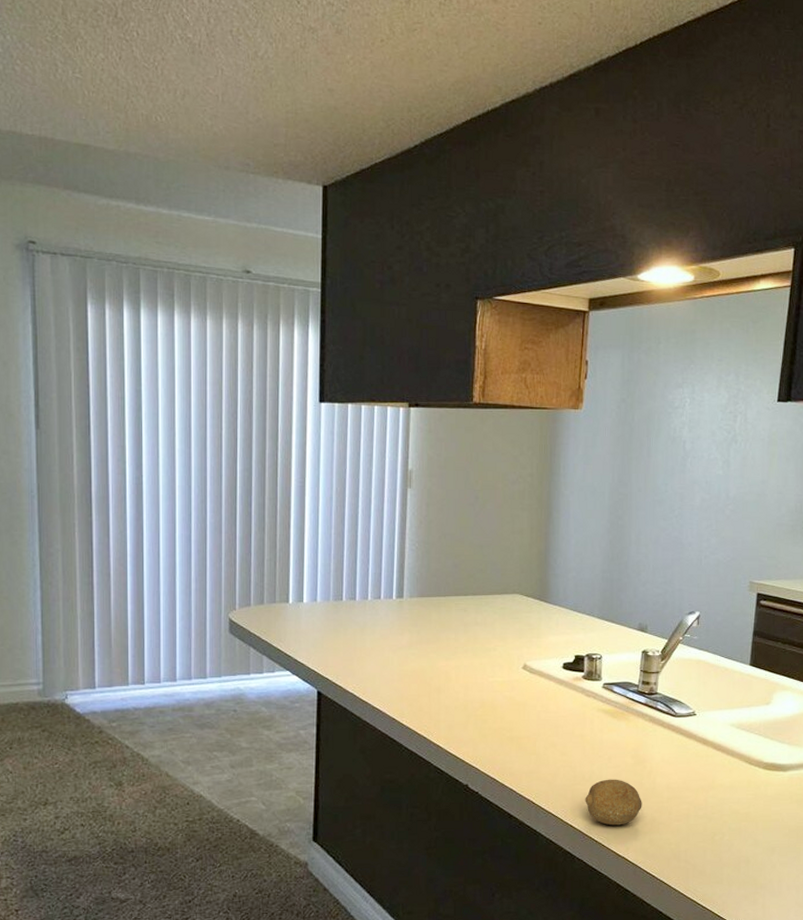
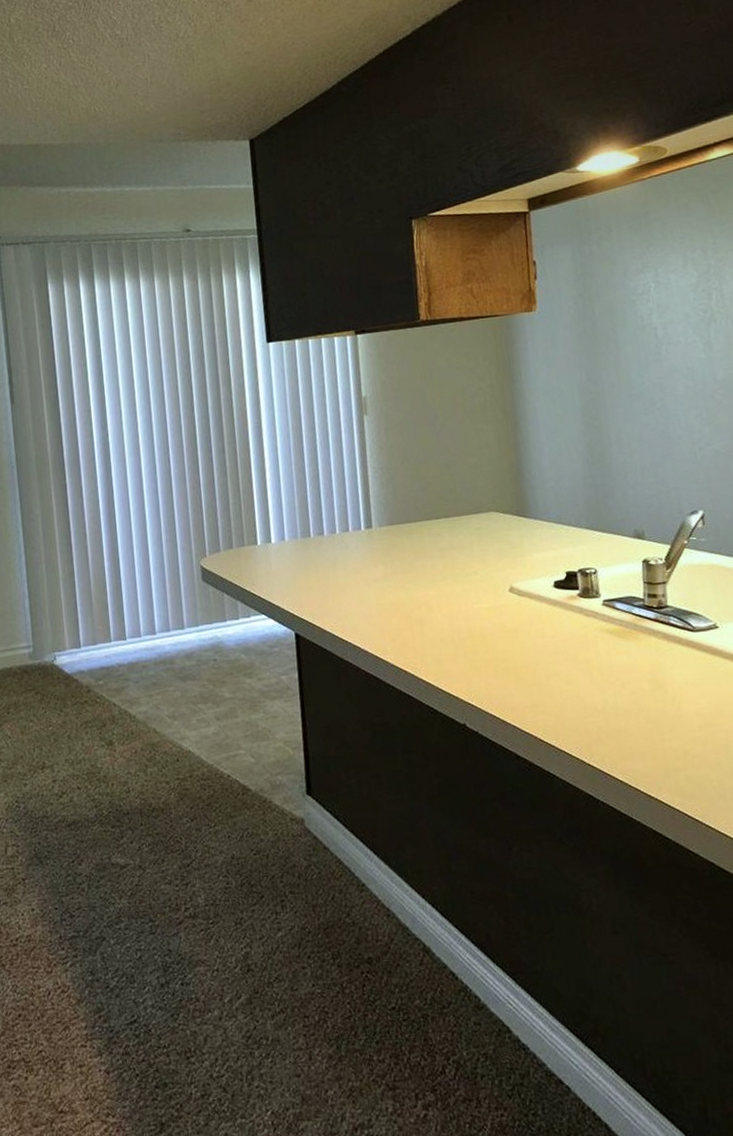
fruit: present [585,779,642,826] -> none [600,707,670,762]

